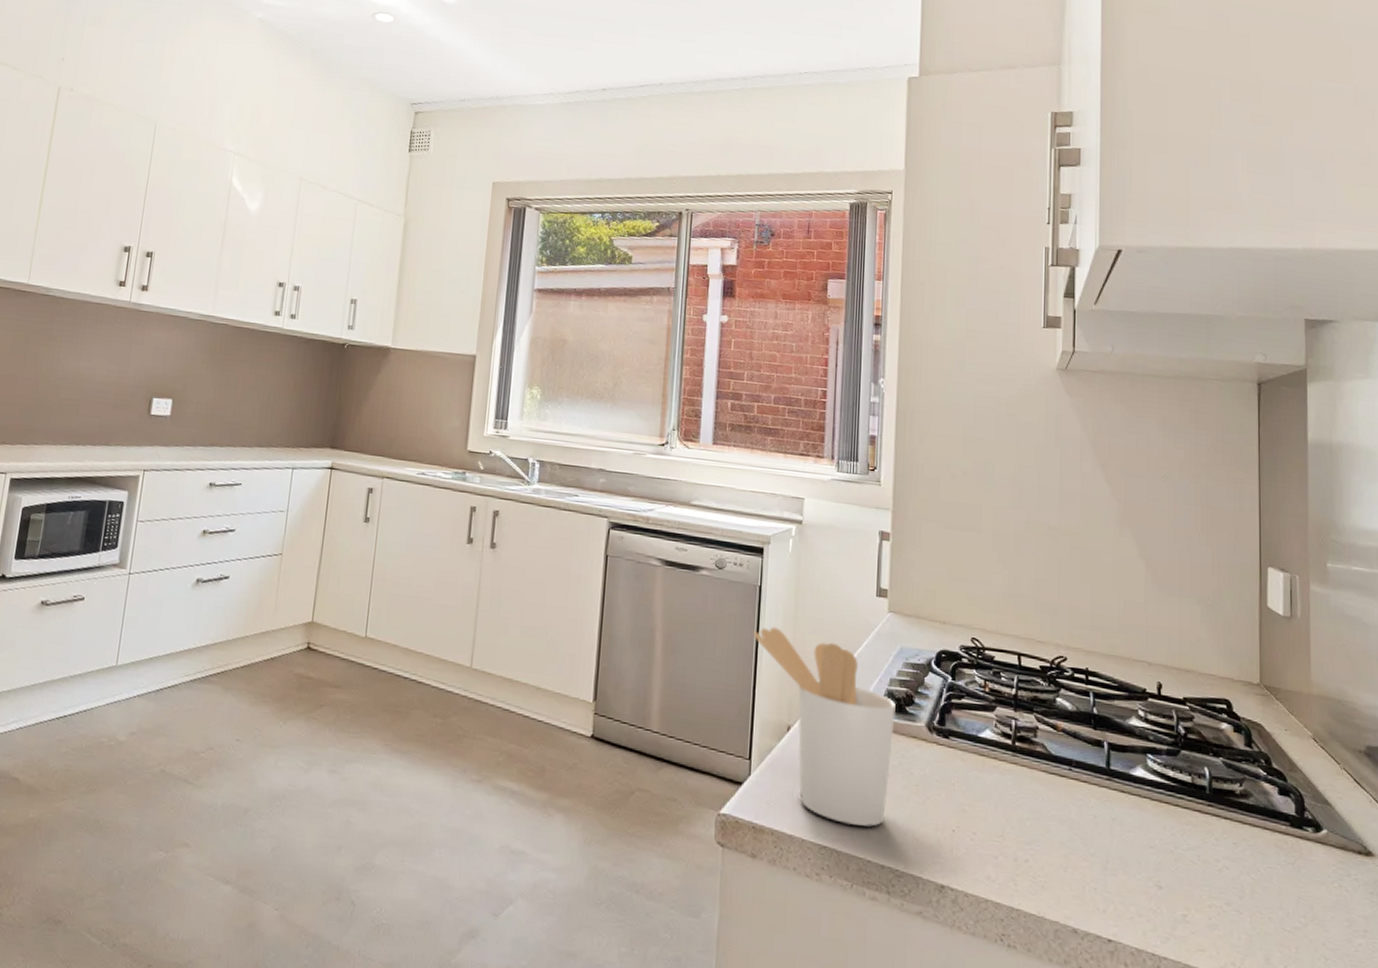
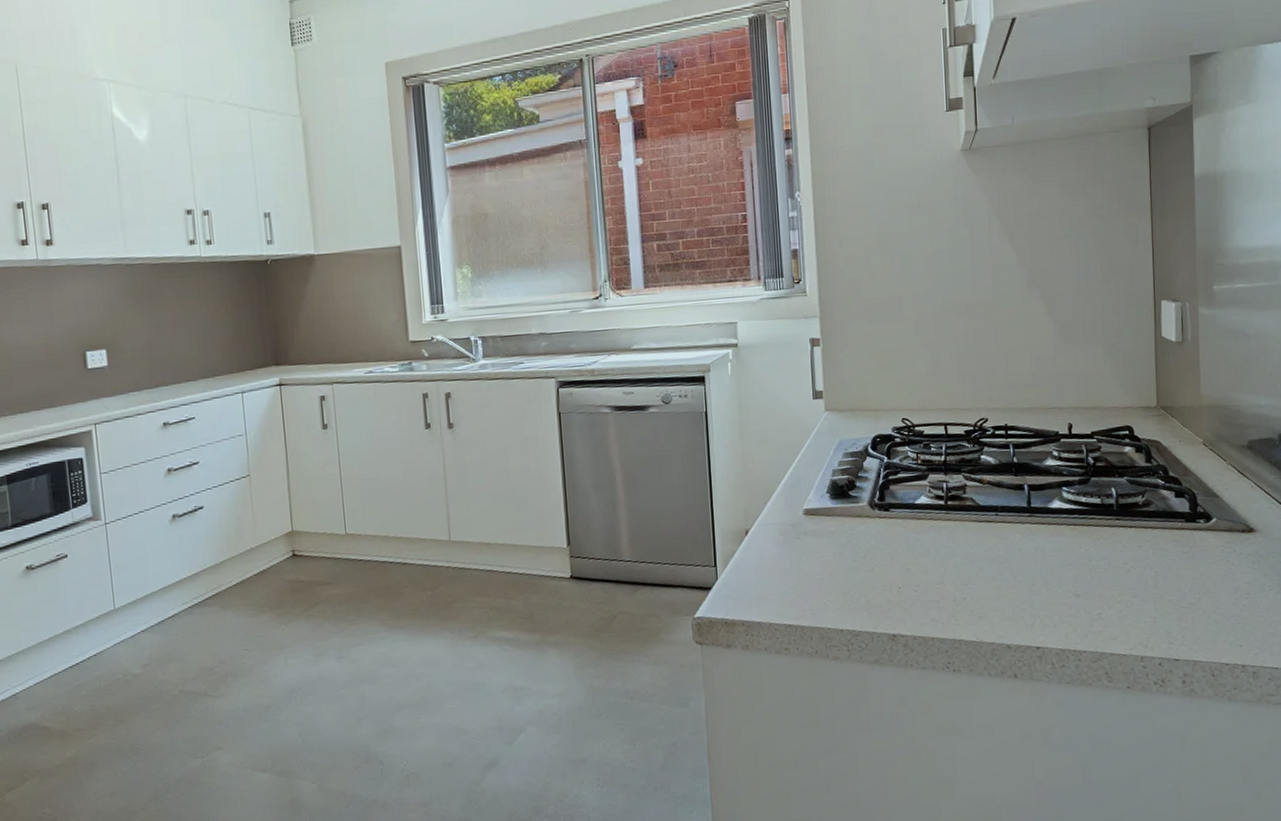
utensil holder: present [753,627,896,827] -> none [704,446,841,603]

